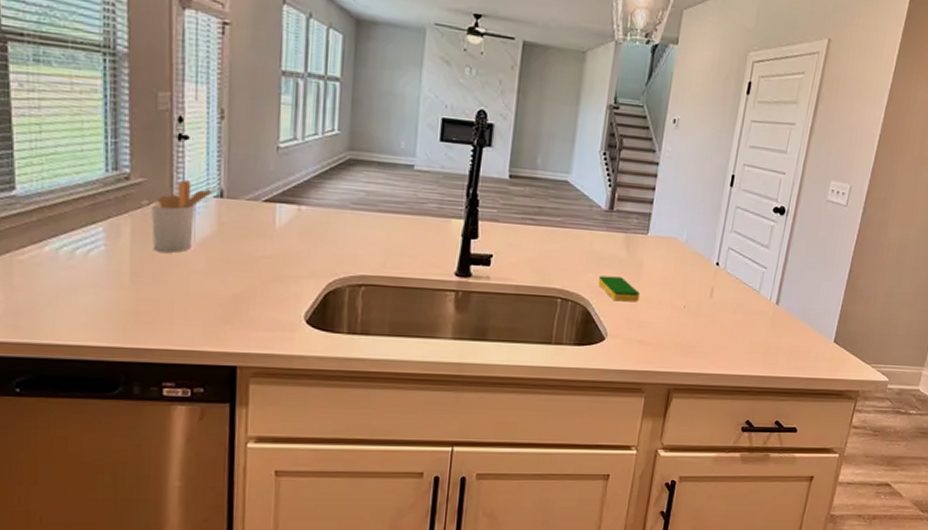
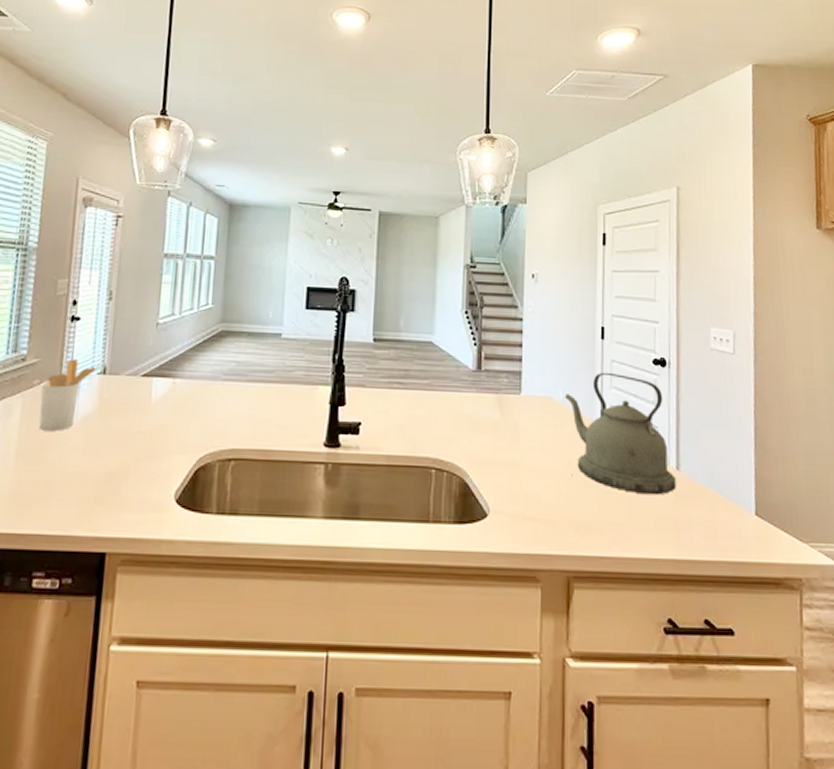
dish sponge: present [598,275,640,302] -> none [473,442,520,471]
kettle: none [689,217,777,325] -> present [565,372,676,495]

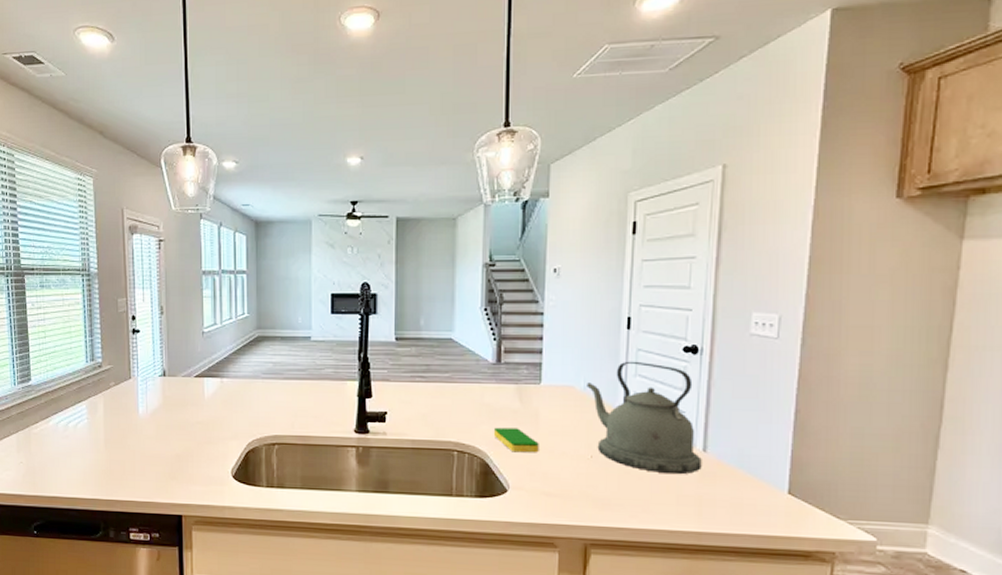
utensil holder: present [39,359,101,431] -> none [116,364,161,422]
dish sponge: none [473,442,520,471] -> present [493,427,539,453]

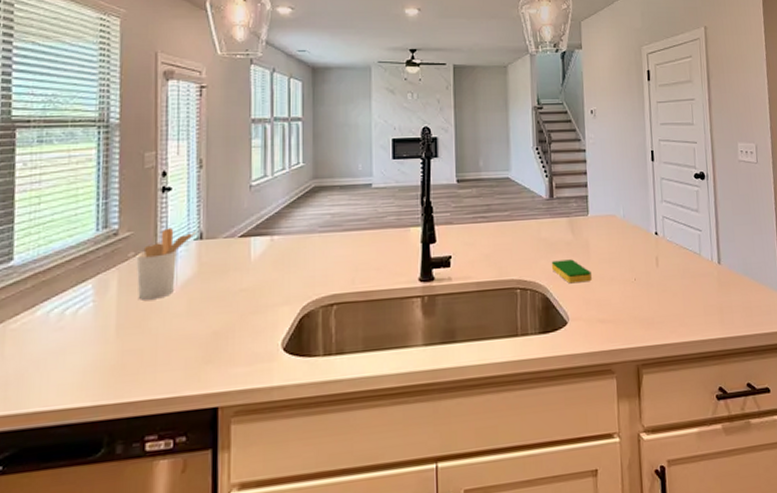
utensil holder: none [116,364,161,422] -> present [136,228,197,300]
kettle: present [587,361,702,475] -> none [625,188,719,288]

